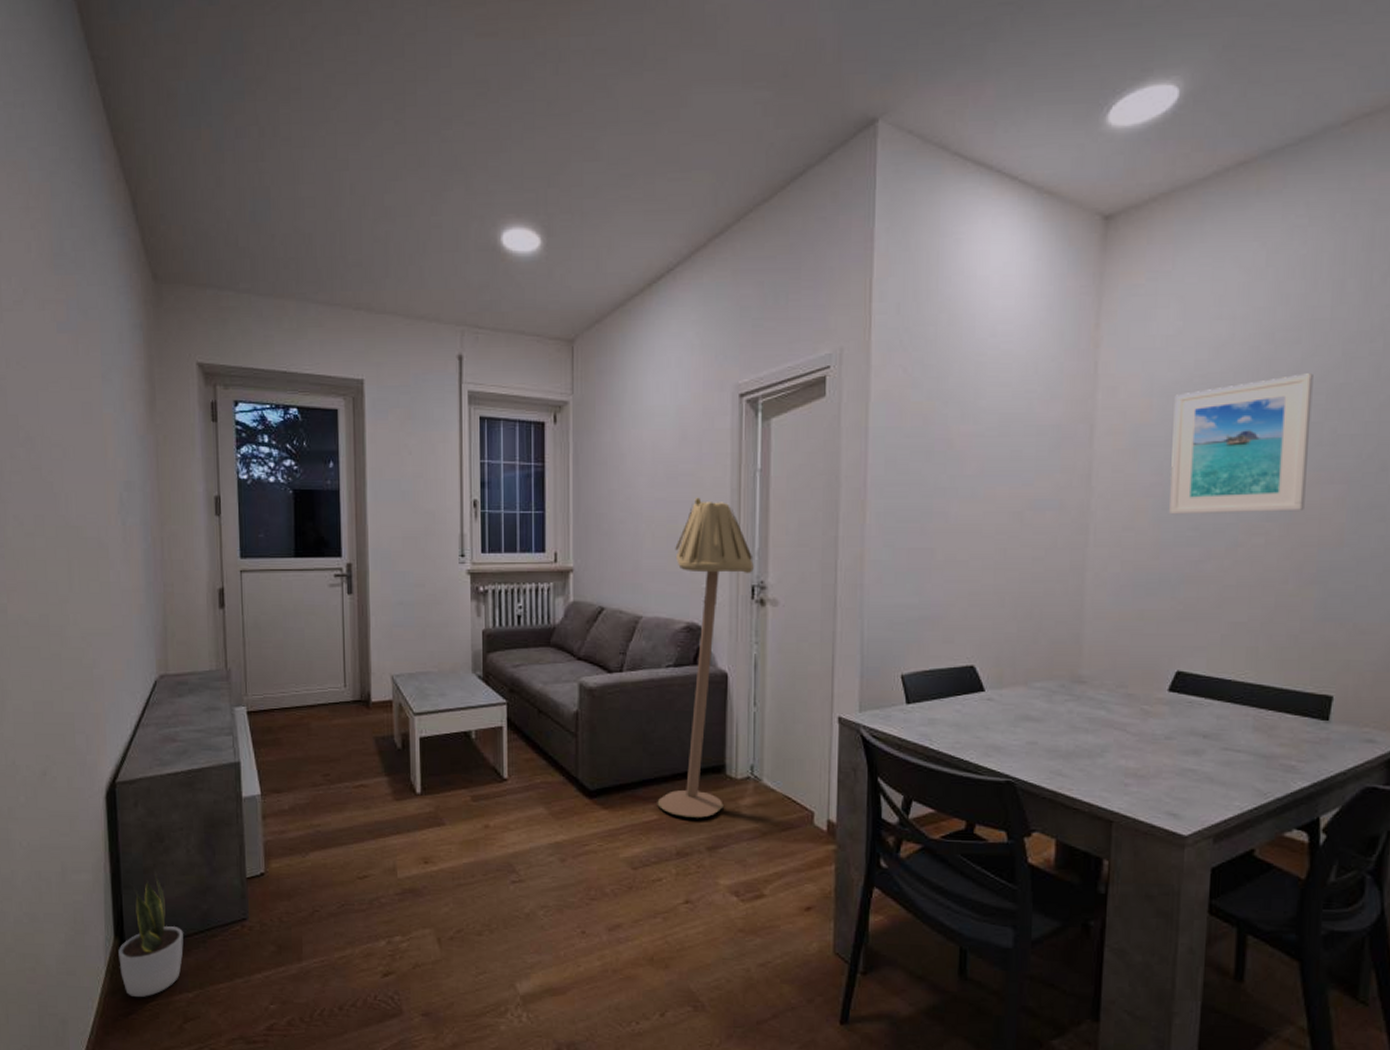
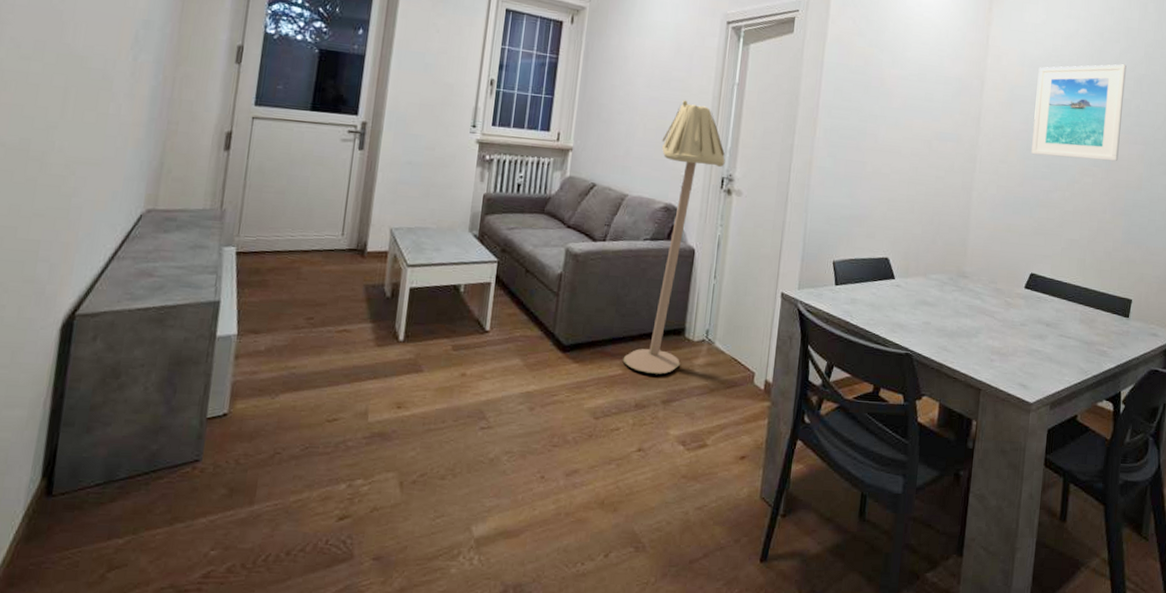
potted plant: present [118,871,184,998] -> none [41,408,124,545]

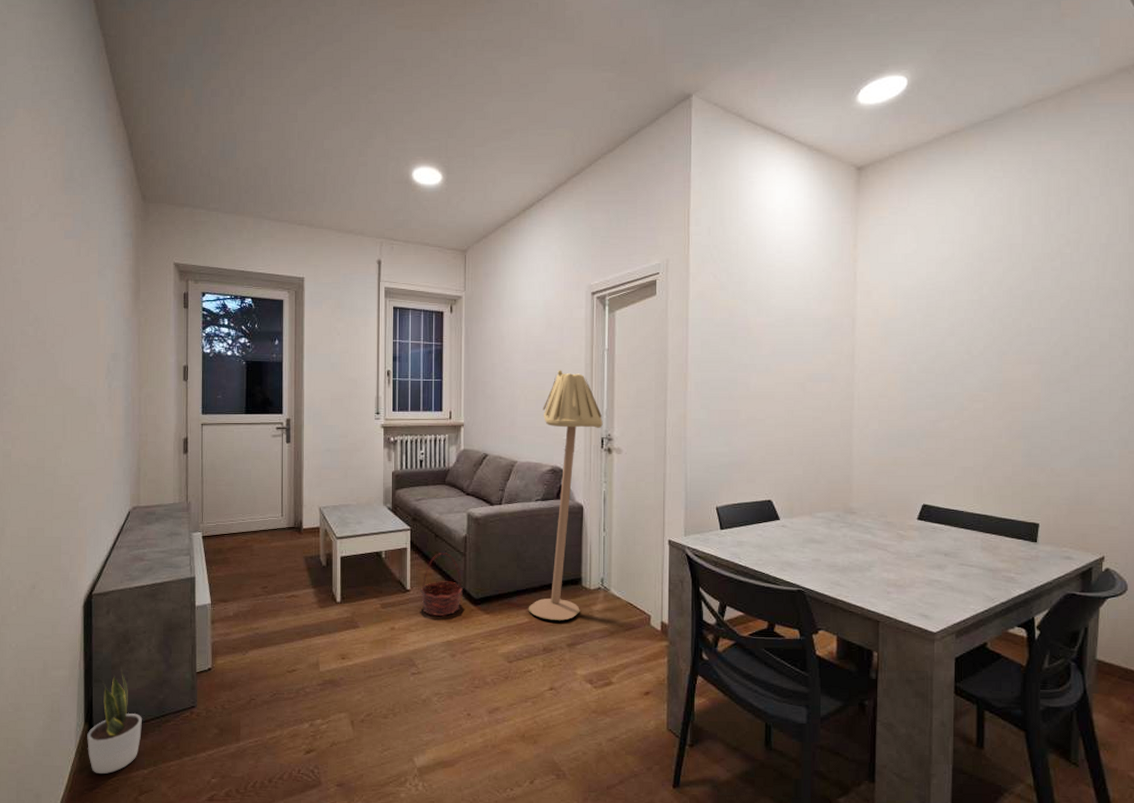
potted plant: none [41,408,124,545] -> present [87,667,142,775]
basket: none [500,289,552,363] -> present [420,552,464,616]
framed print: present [1031,64,1127,161] -> none [913,283,1012,386]

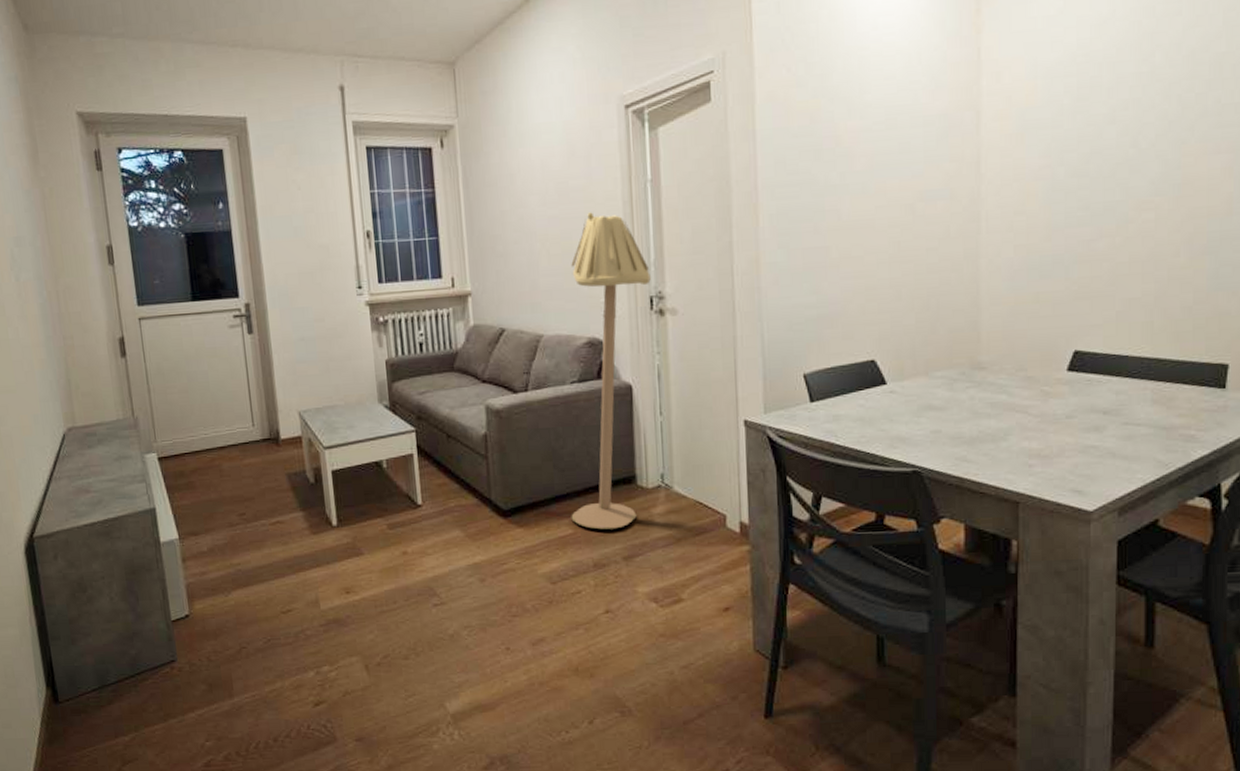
potted plant: present [87,667,142,775] -> none [51,620,116,745]
basket: present [420,552,464,616] -> none [434,455,489,534]

